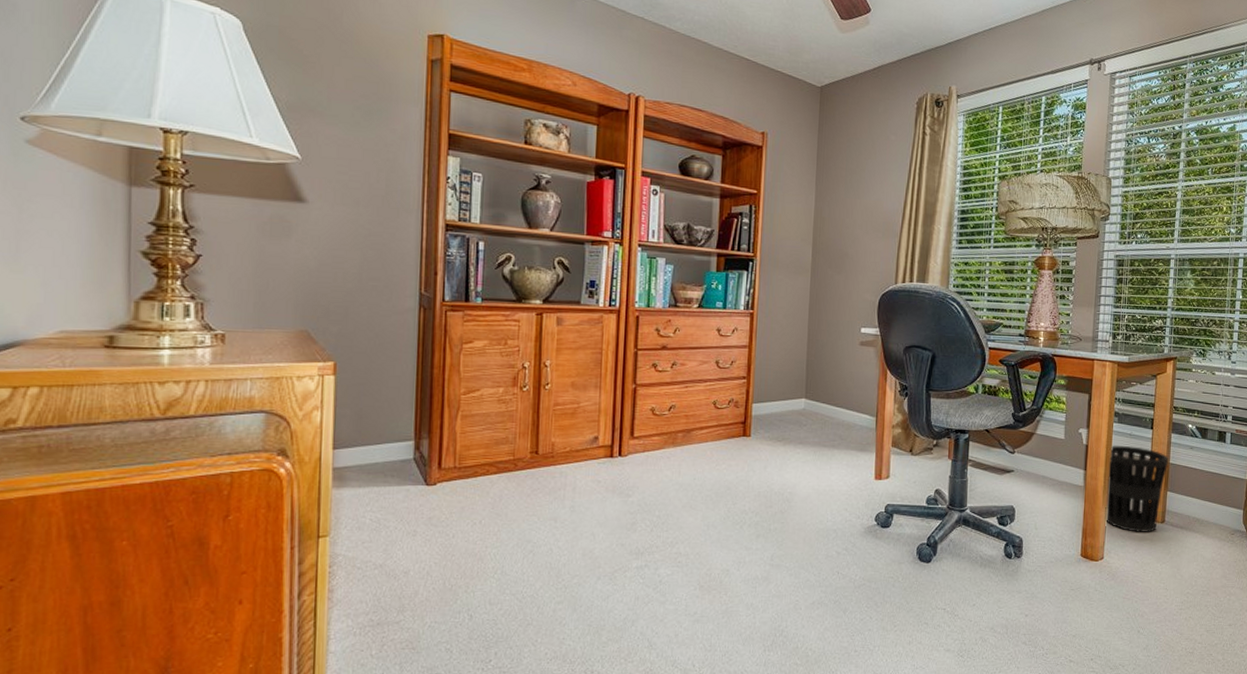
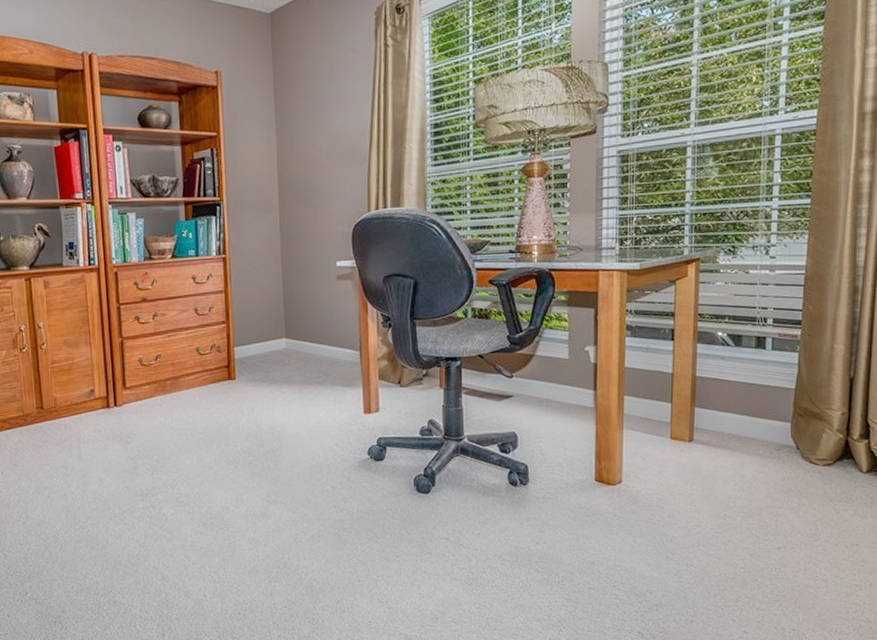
wastebasket: present [1105,446,1168,533] -> none [621,361,694,454]

